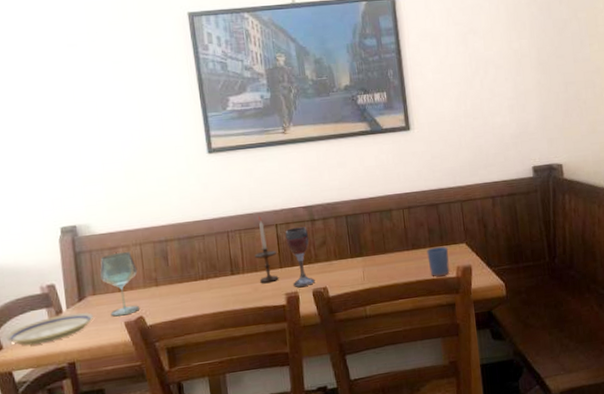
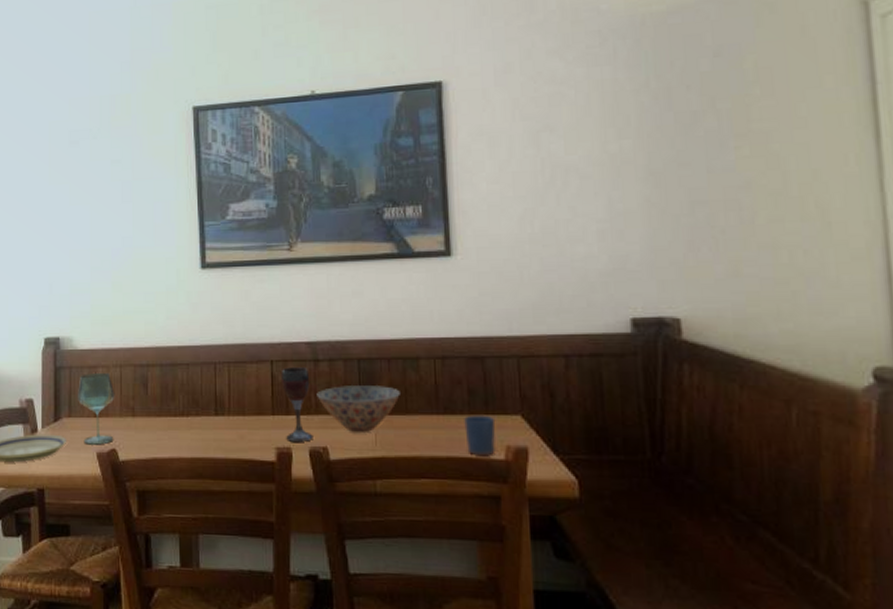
candlestick: present [254,215,279,284] -> none [243,347,270,432]
bowl: none [315,234,380,273] -> present [317,386,400,434]

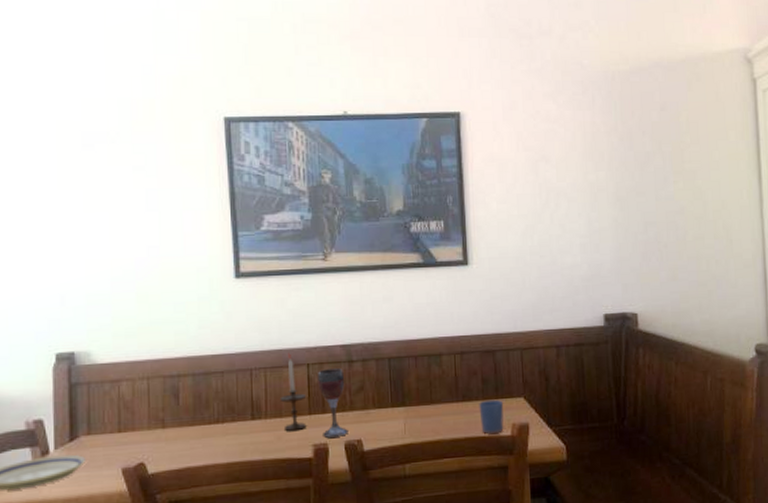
wine glass: present [77,372,115,445] -> none [97,385,142,462]
candlestick: none [243,347,270,432] -> present [279,352,307,432]
bowl: present [317,386,400,434] -> none [351,380,426,425]

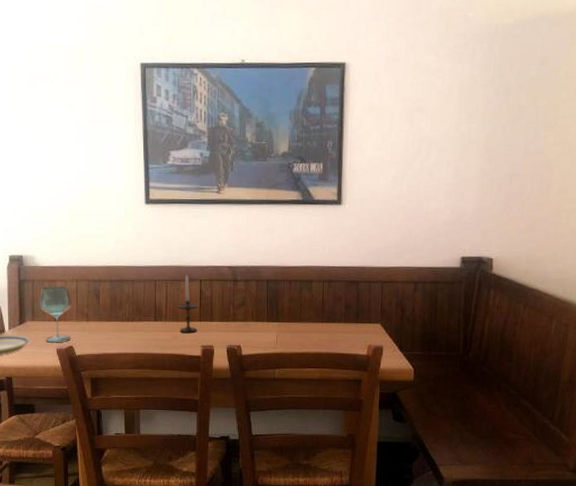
wine glass: none [97,385,142,462] -> present [39,285,72,343]
cup: present [318,368,348,438] -> none [208,285,230,342]
mug: present [479,399,504,434] -> none [341,323,362,352]

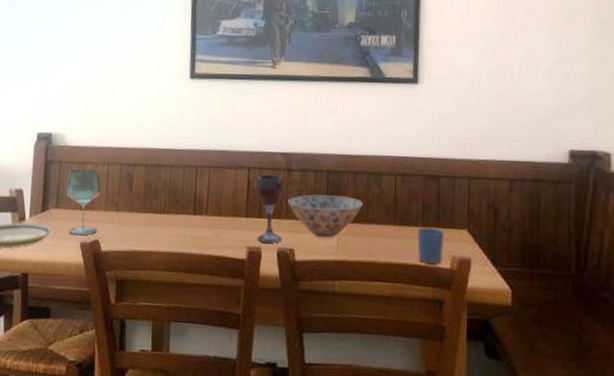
candlestick: present [177,268,198,334] -> none [220,154,244,232]
cup: none [208,285,230,342] -> present [257,175,283,243]
bowl: none [234,300,297,336] -> present [288,194,363,238]
mug: none [341,323,362,352] -> present [417,227,444,265]

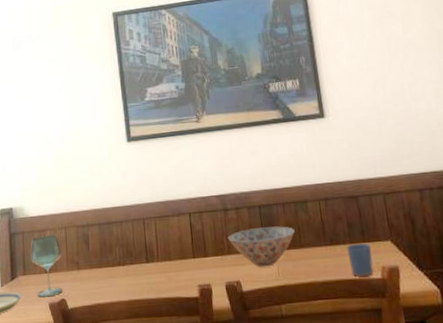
cup: present [257,175,283,243] -> none [198,216,228,279]

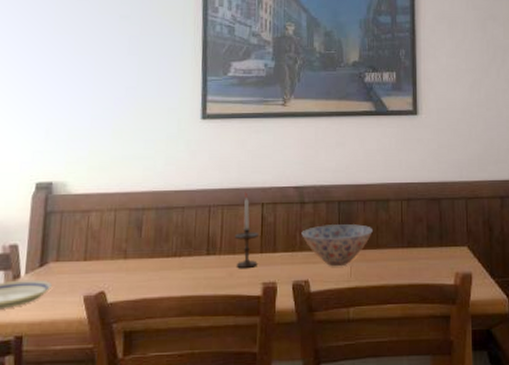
wine glass: present [29,234,62,298] -> none [66,216,108,289]
candlestick: none [168,203,192,274] -> present [234,191,258,269]
mug: present [347,243,374,277] -> none [423,247,447,282]

